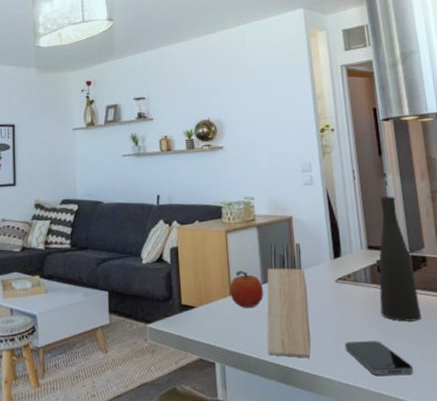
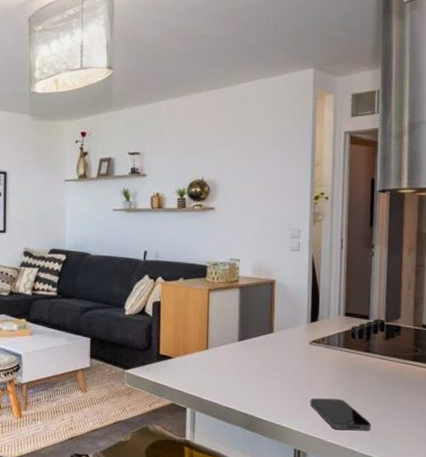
fruit: present [229,271,264,308] -> none [206,327,240,362]
knife block: present [267,242,311,358] -> none [237,304,281,410]
vase: present [379,196,422,322] -> none [349,267,388,384]

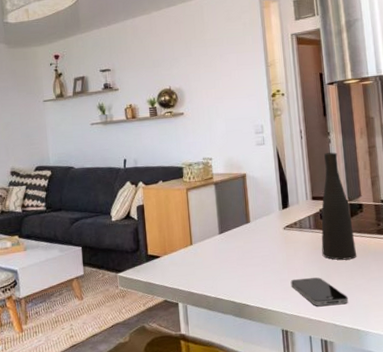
vase: none [349,267,388,384] -> present [321,152,357,261]

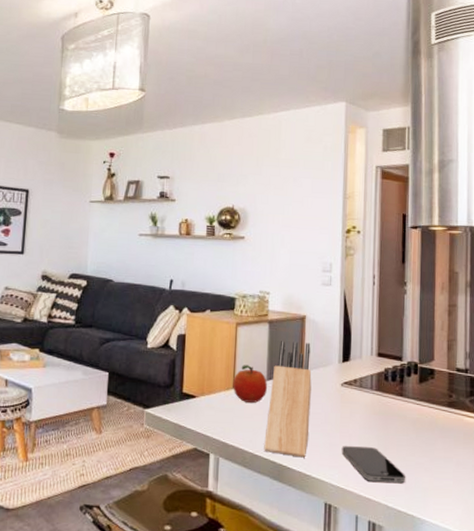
fruit: none [190,223,221,255] -> present [233,365,268,403]
knife block: none [223,196,262,295] -> present [264,341,312,458]
vase: present [321,152,357,261] -> none [382,305,422,432]

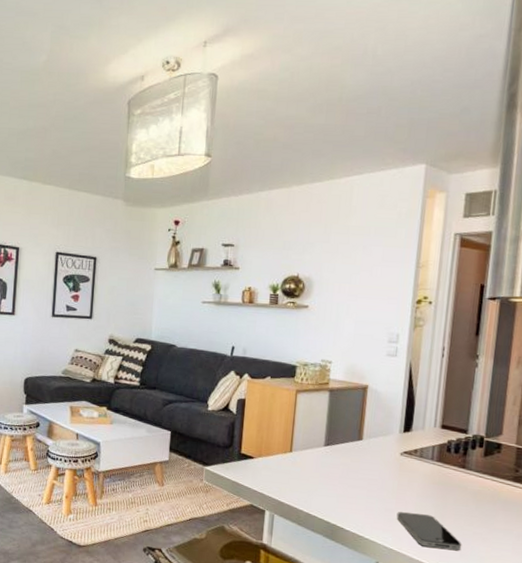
fruit: present [233,365,268,403] -> none [290,430,325,467]
knife block: present [264,341,312,458] -> none [318,409,372,520]

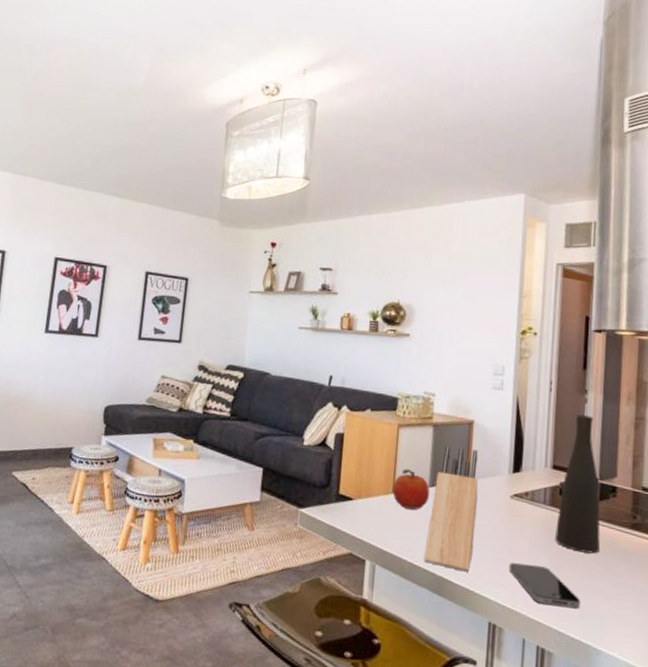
fruit: none [290,430,325,467] -> present [392,469,430,510]
knife block: none [318,409,372,520] -> present [424,446,478,572]
vase: none [441,378,485,504] -> present [555,414,601,554]

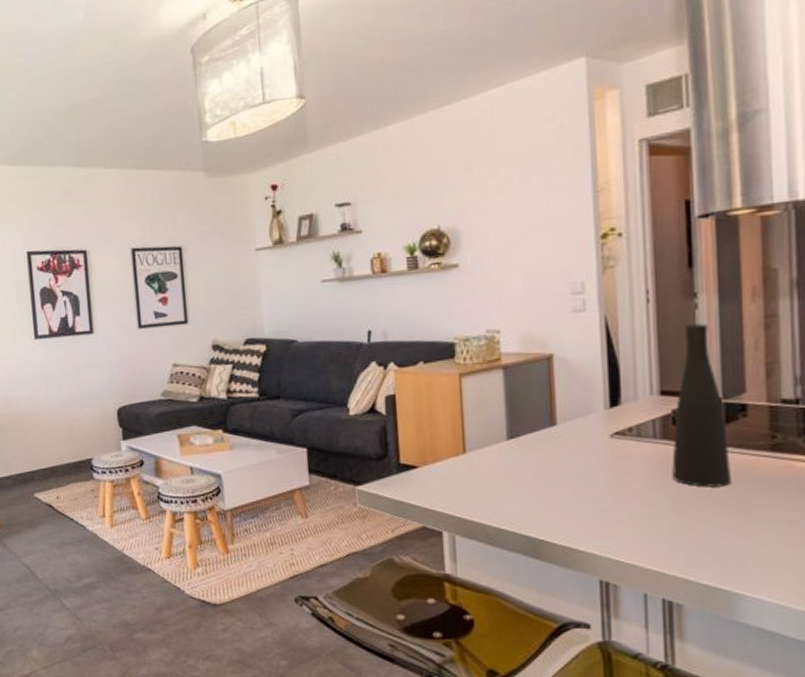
fruit: present [392,469,430,510] -> none [463,423,510,468]
knife block: present [424,446,478,572] -> none [511,387,571,529]
smartphone: present [509,563,581,609] -> none [617,510,713,553]

